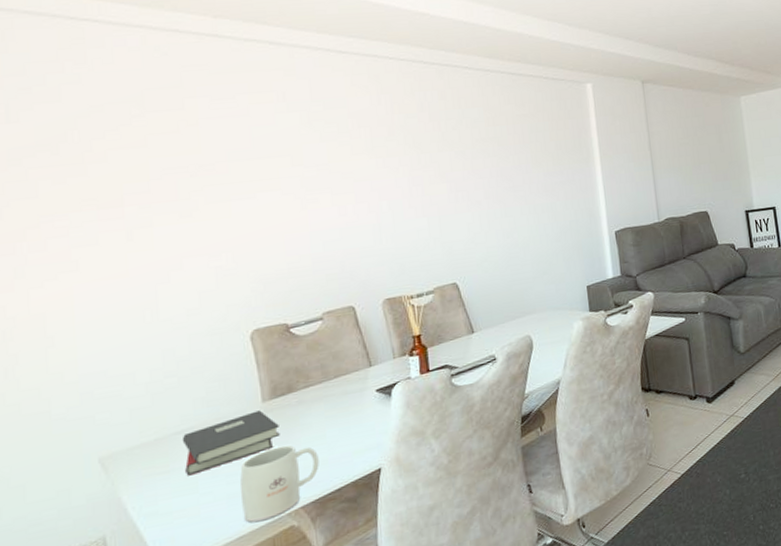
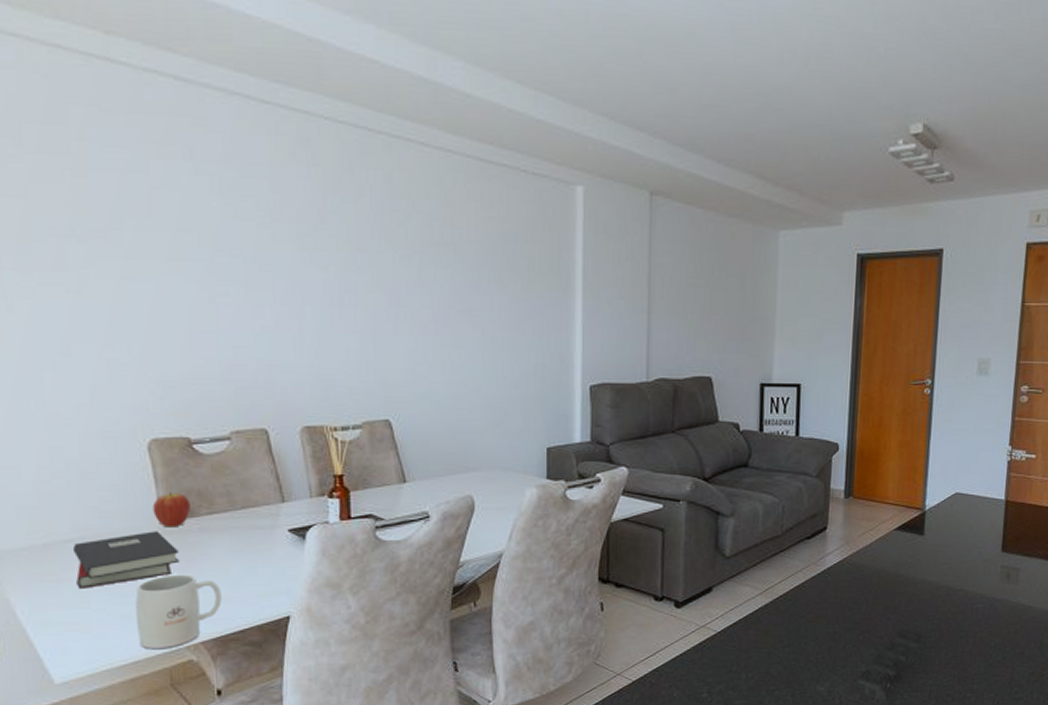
fruit: none [255,373,290,406] -> present [152,492,192,528]

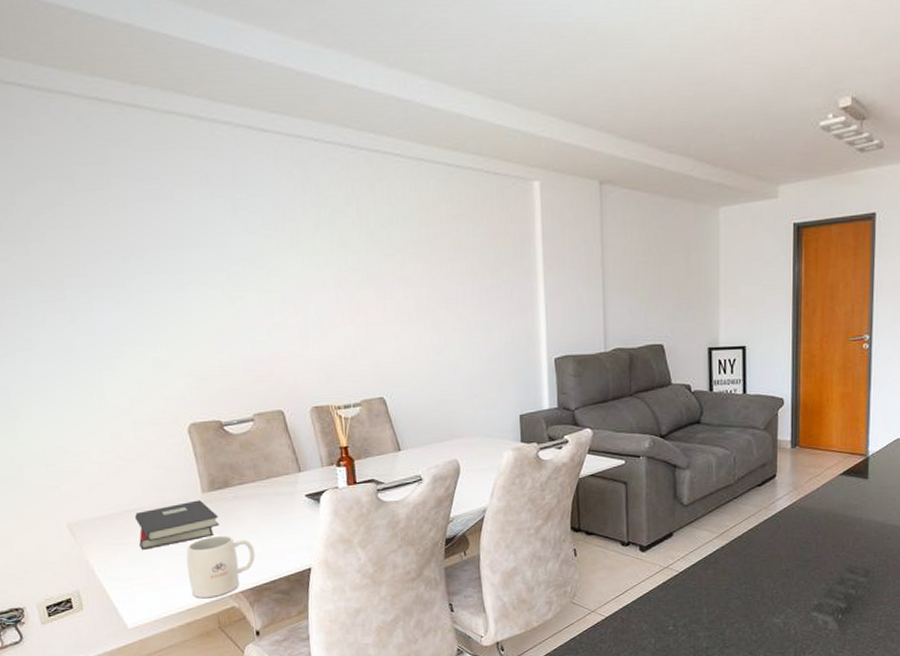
fruit: present [152,492,192,528] -> none [195,467,226,497]

